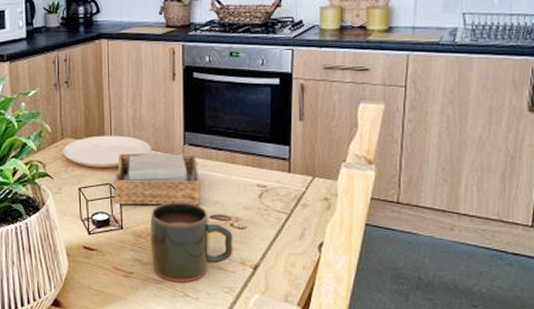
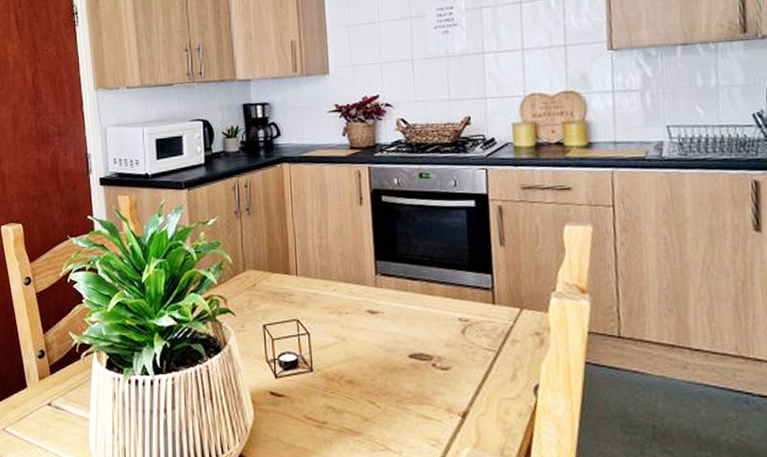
plate: present [62,135,151,168] -> none [244,265,341,302]
napkin holder: present [114,153,201,206] -> none [301,284,398,344]
mug: present [150,202,233,283] -> none [342,339,438,434]

